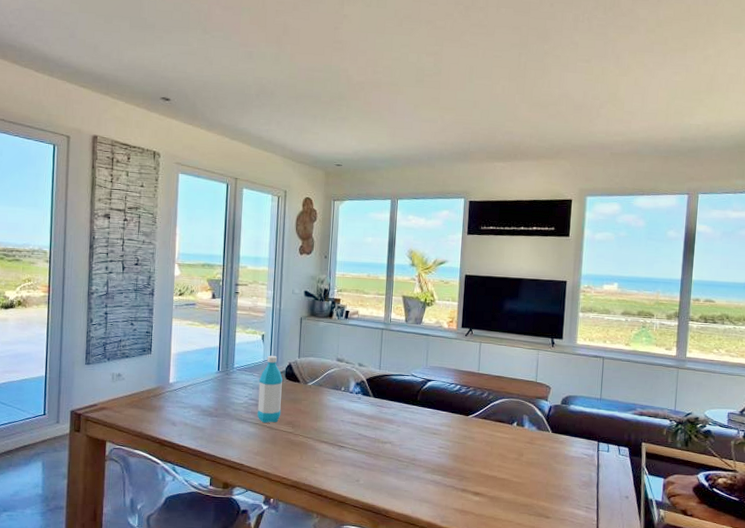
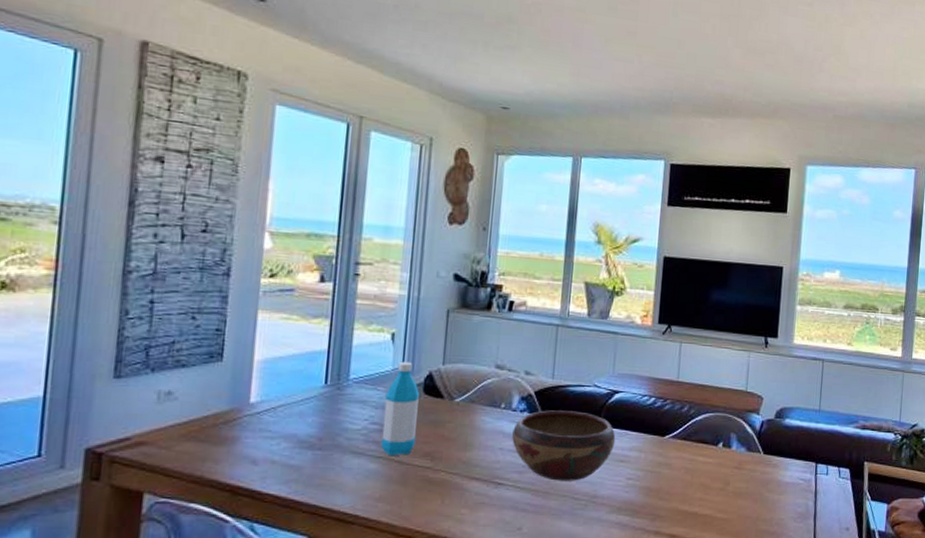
decorative bowl: none [350,393,430,447] -> present [512,410,616,481]

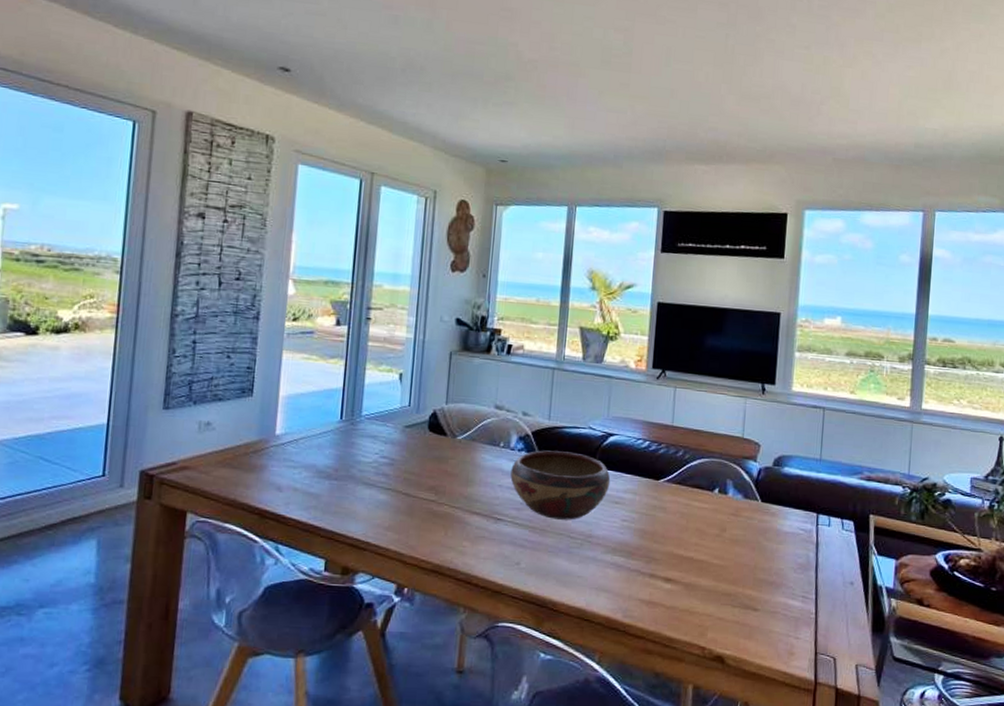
water bottle: present [381,361,419,457] -> none [390,400,425,489]

